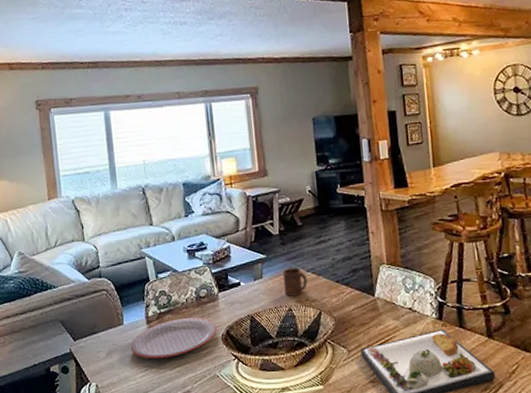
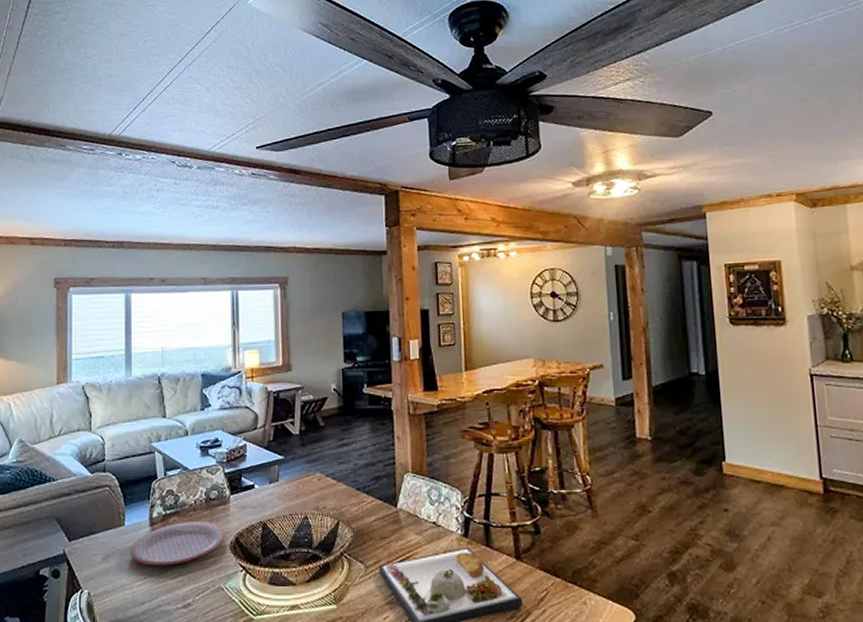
cup: present [283,267,308,297] -> none [300,471,326,503]

